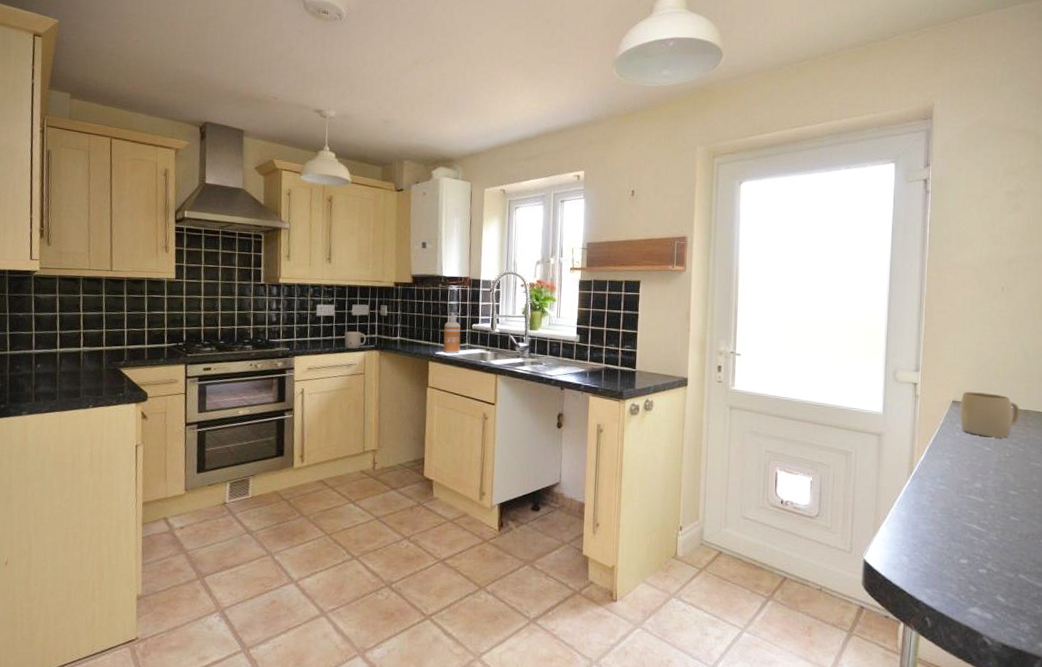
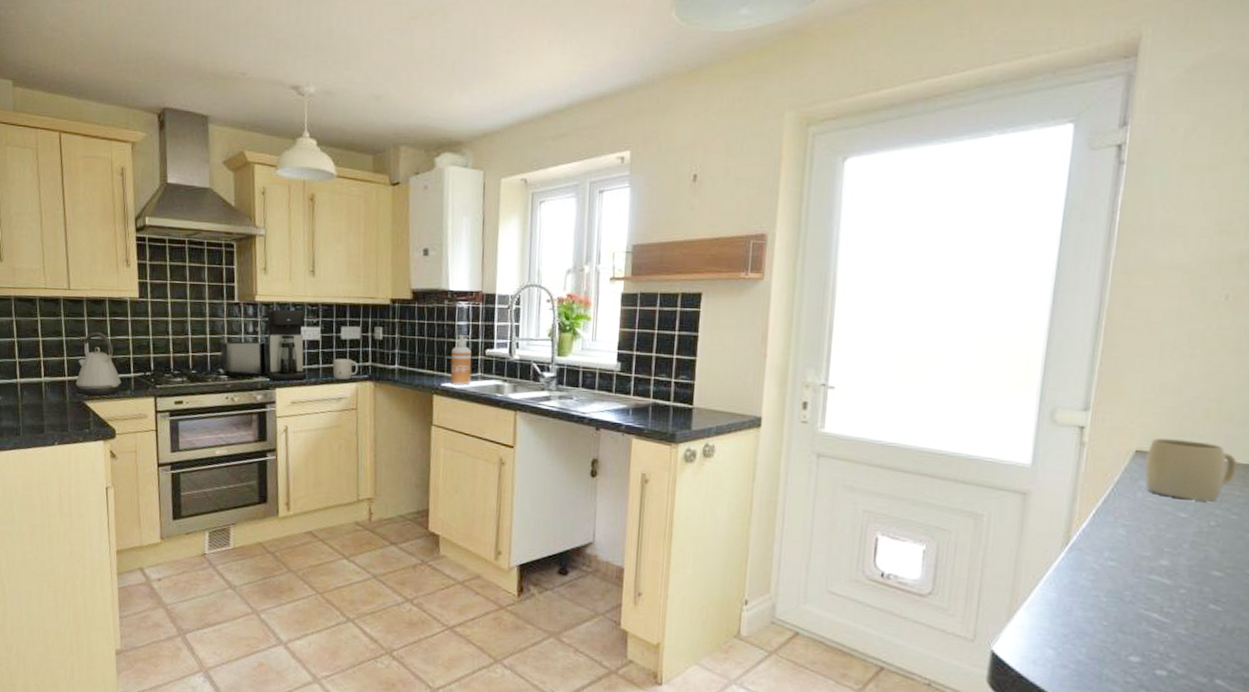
kettle: none [112,307,156,365] -> present [75,331,122,397]
toaster: none [245,316,290,347] -> present [219,340,269,377]
coffee maker: none [287,290,322,351] -> present [267,309,307,382]

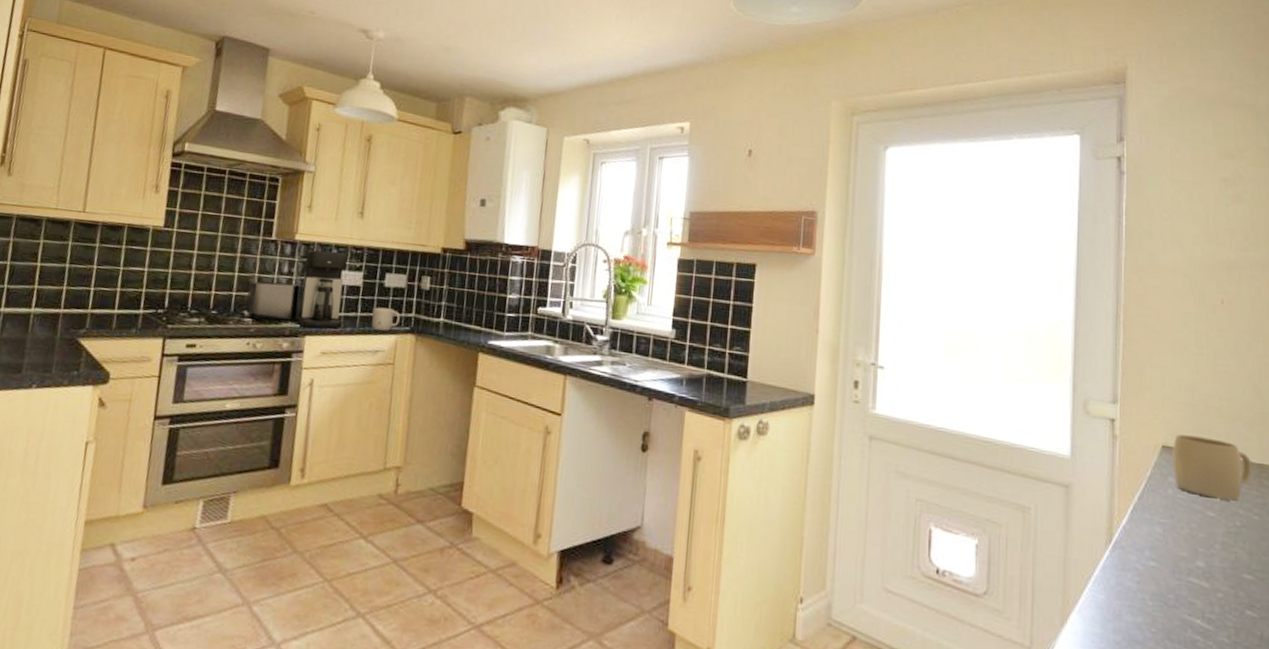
kettle: present [75,331,122,397] -> none [71,260,128,334]
soap dispenser: present [450,335,472,386] -> none [498,290,523,344]

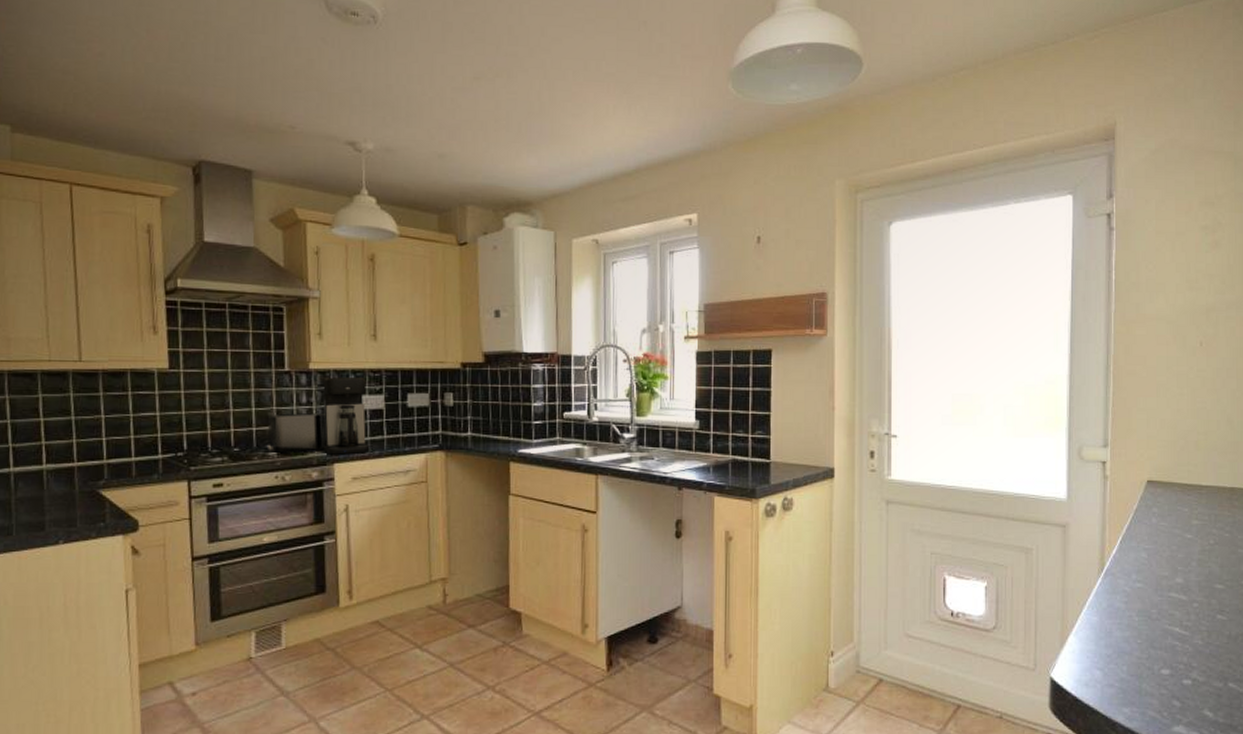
mug: present [371,307,401,331] -> none [399,428,427,450]
mug: present [1172,434,1253,501] -> none [1156,469,1225,522]

